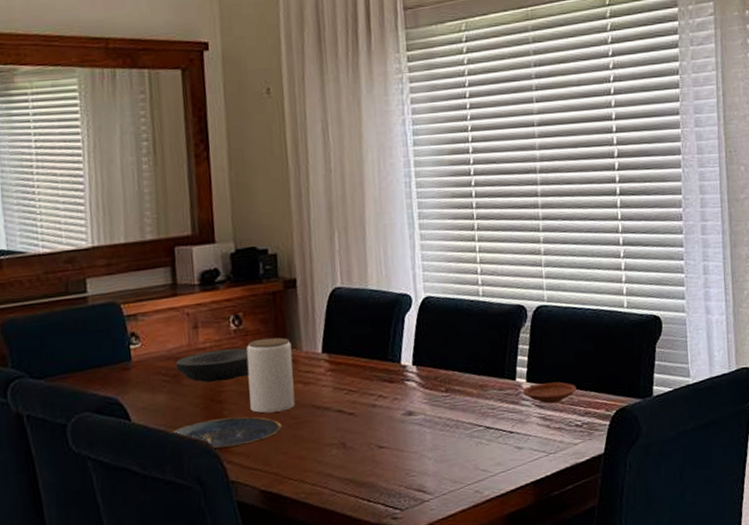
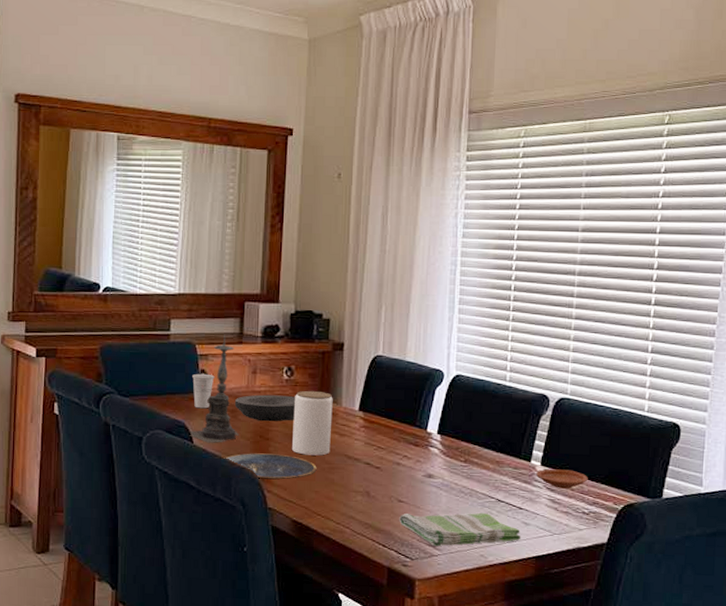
cup: none [120,336,148,379] -> present [192,373,215,409]
candle holder: none [125,288,186,418] -> present [189,335,239,443]
dish towel: none [382,443,515,491] -> present [399,512,520,547]

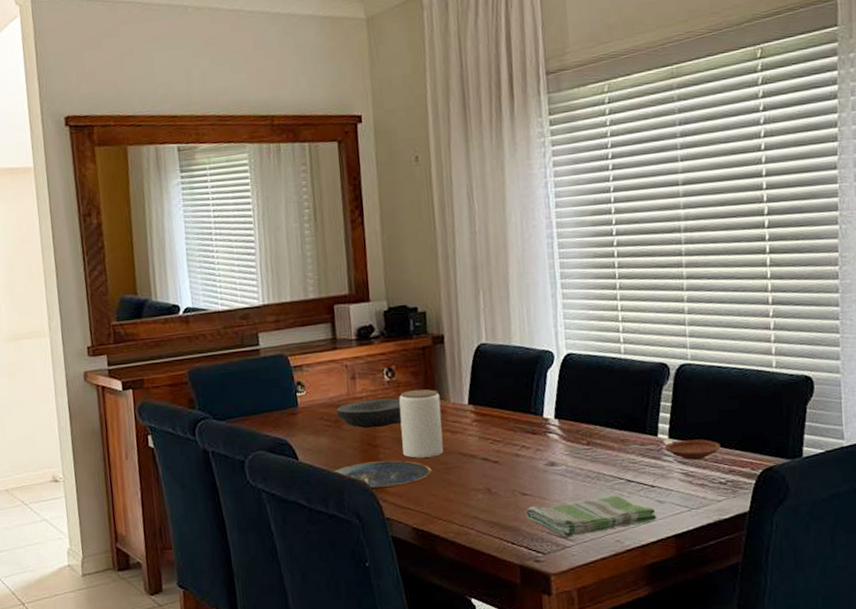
candle holder: present [189,335,239,443] -> none [293,342,346,458]
cup: present [192,373,215,409] -> none [288,385,312,423]

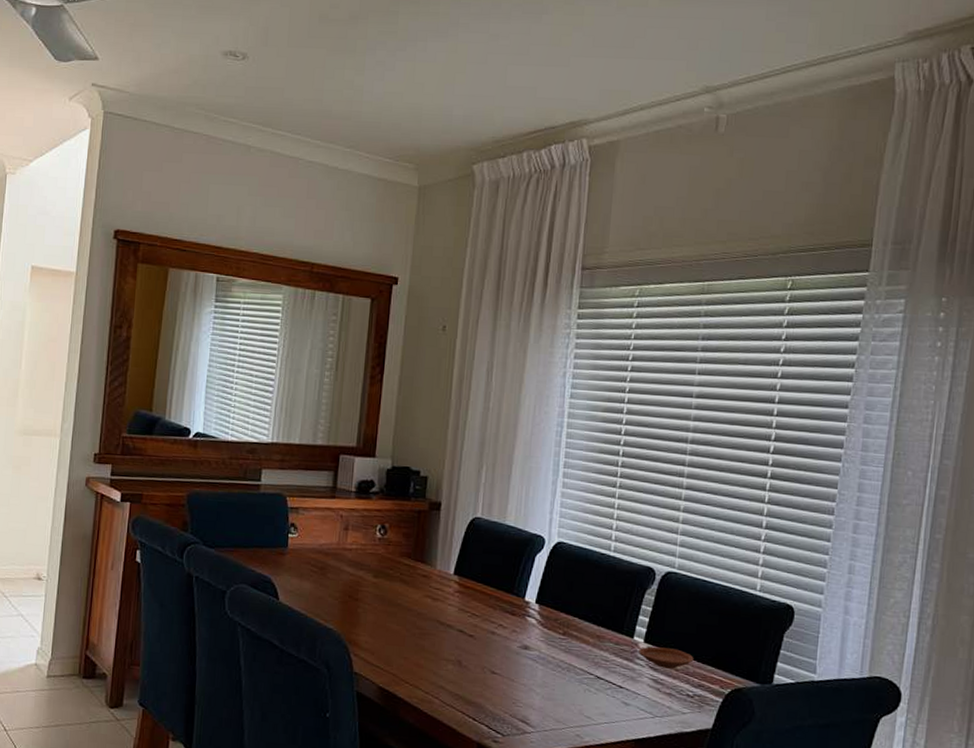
plate: present [332,460,432,489] -> none [310,613,407,643]
plate: present [336,397,402,429] -> none [324,552,389,582]
jar: present [399,389,444,458] -> none [381,550,427,620]
dish towel: present [525,495,656,538] -> none [491,686,620,723]

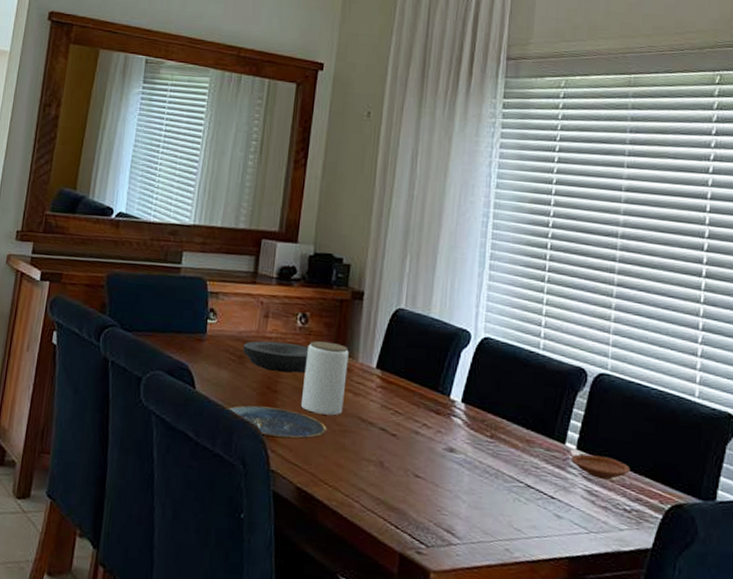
plate: none [310,613,407,643] -> present [227,405,327,439]
plate: none [324,552,389,582] -> present [242,340,309,373]
jar: none [381,550,427,620] -> present [300,341,349,416]

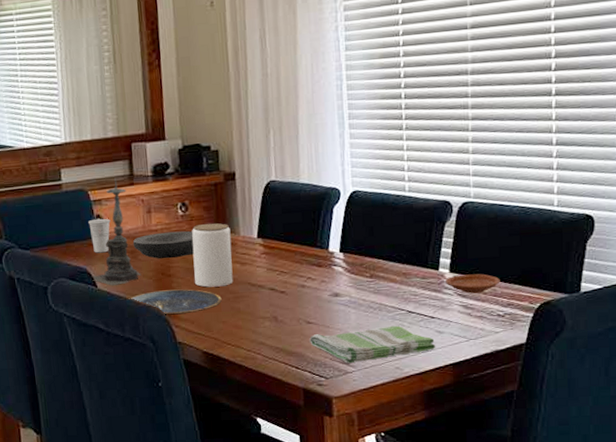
candle holder: none [191,273,247,391] -> present [92,178,142,286]
cup: none [199,312,224,352] -> present [88,218,111,253]
dish towel: none [415,491,552,537] -> present [309,325,435,364]

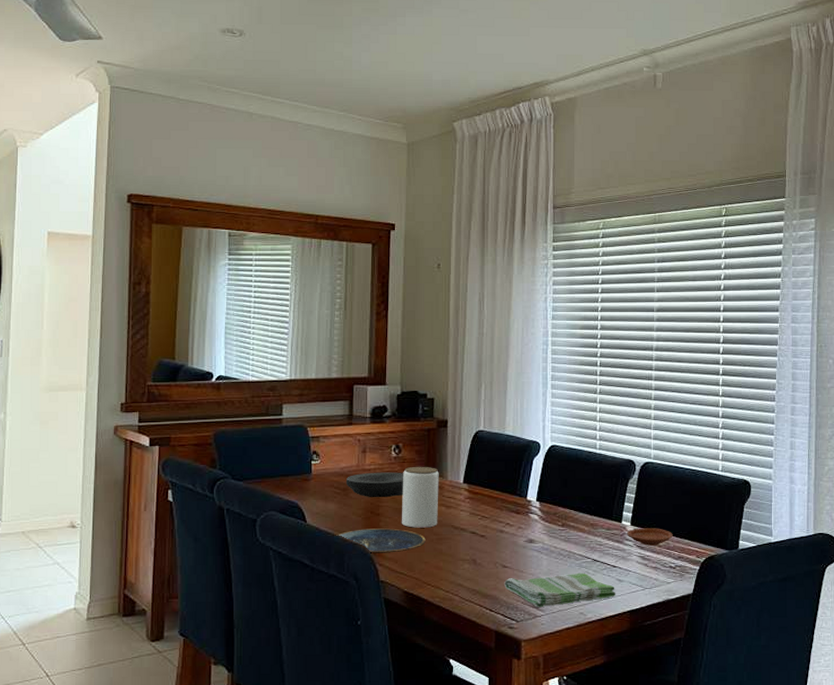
cup: present [88,218,111,253] -> none [305,455,326,489]
candle holder: present [92,178,142,286] -> none [302,417,351,521]

